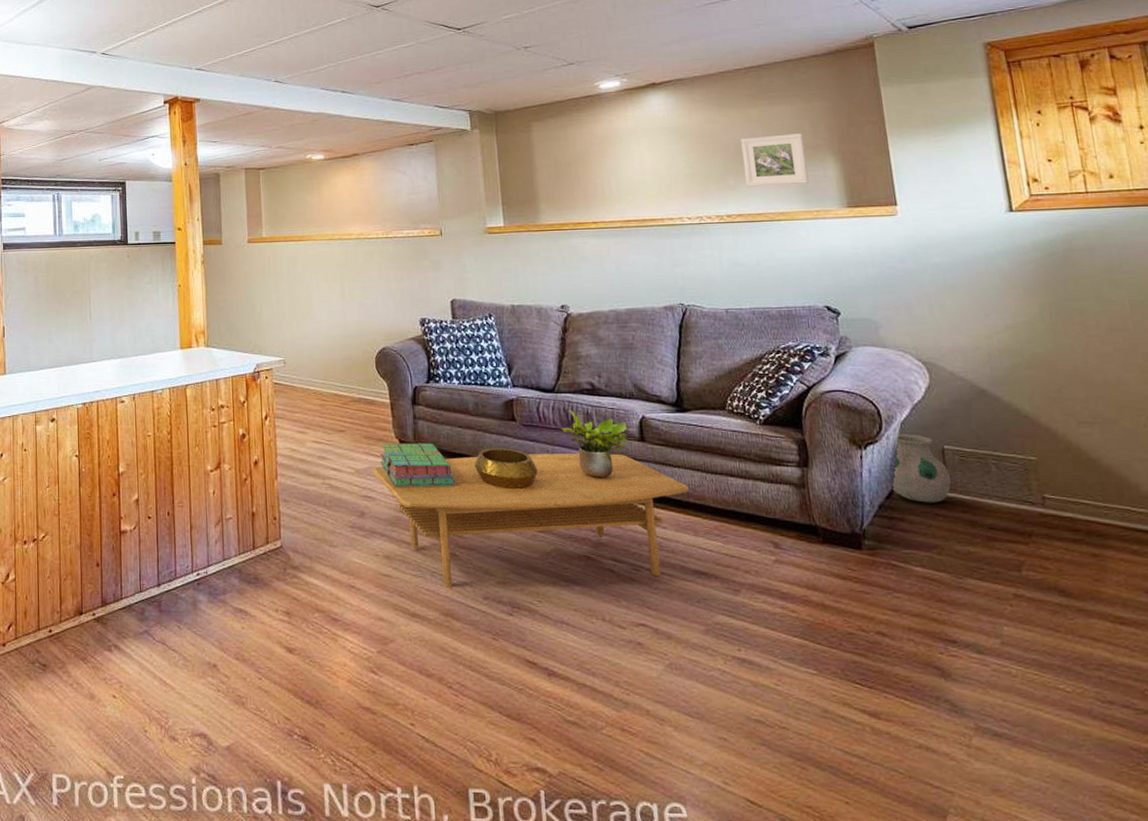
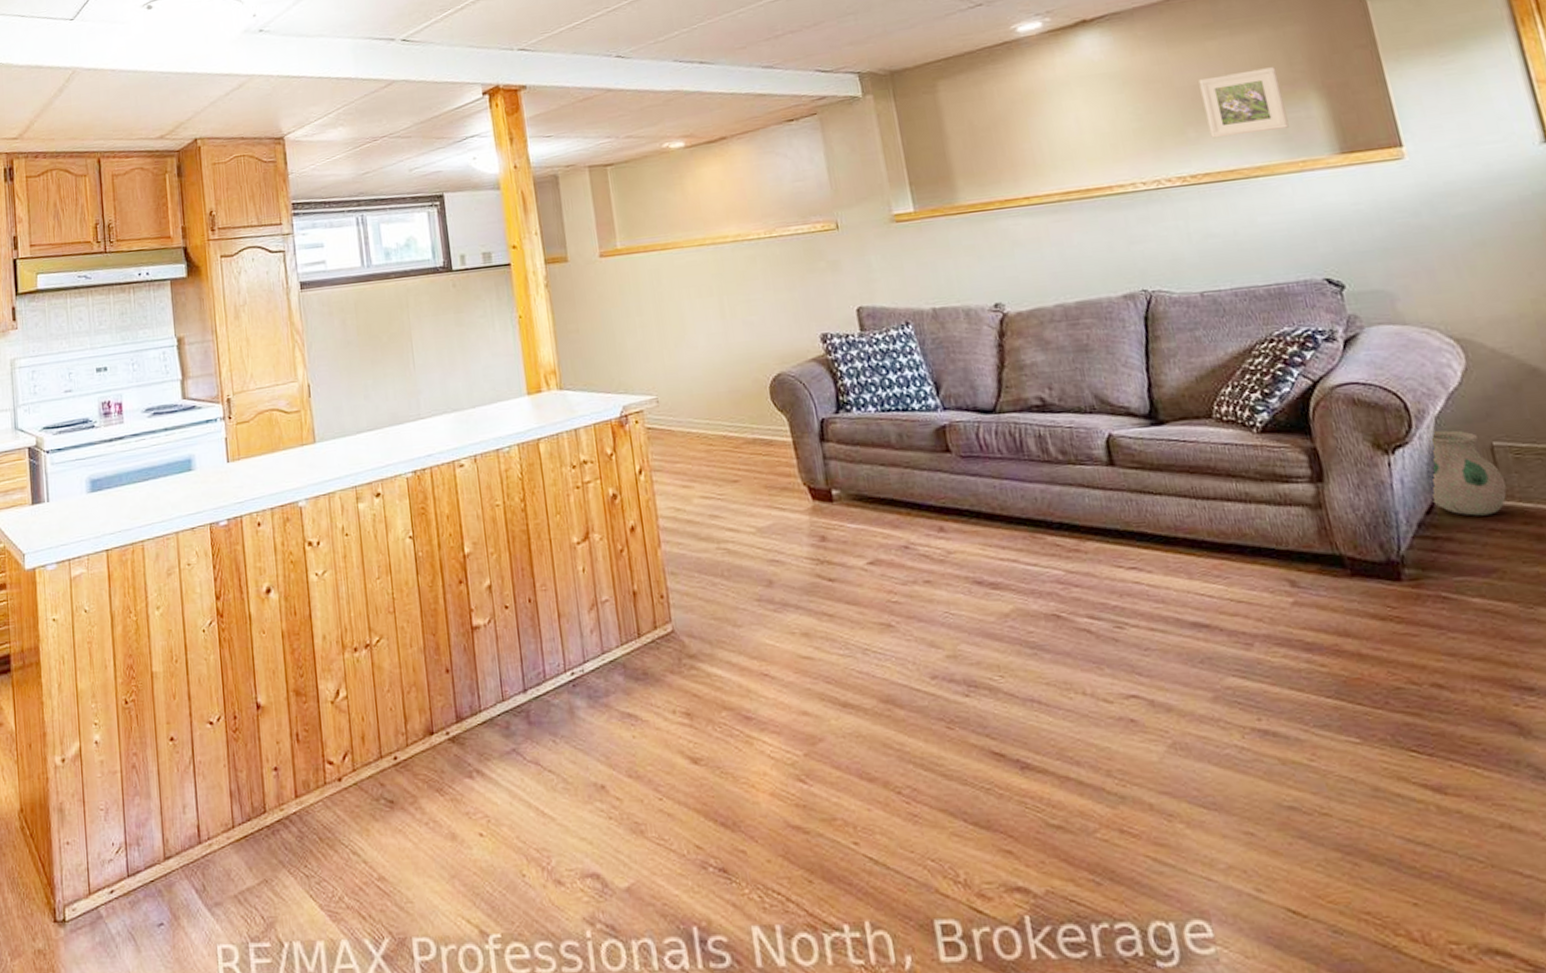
coffee table: present [373,453,689,588] -> none [778,483,1177,668]
stack of books: present [380,442,455,488] -> none [786,487,883,547]
decorative bowl: present [474,448,538,490] -> none [903,487,985,539]
potted plant: present [561,410,633,478] -> none [1008,432,1100,516]

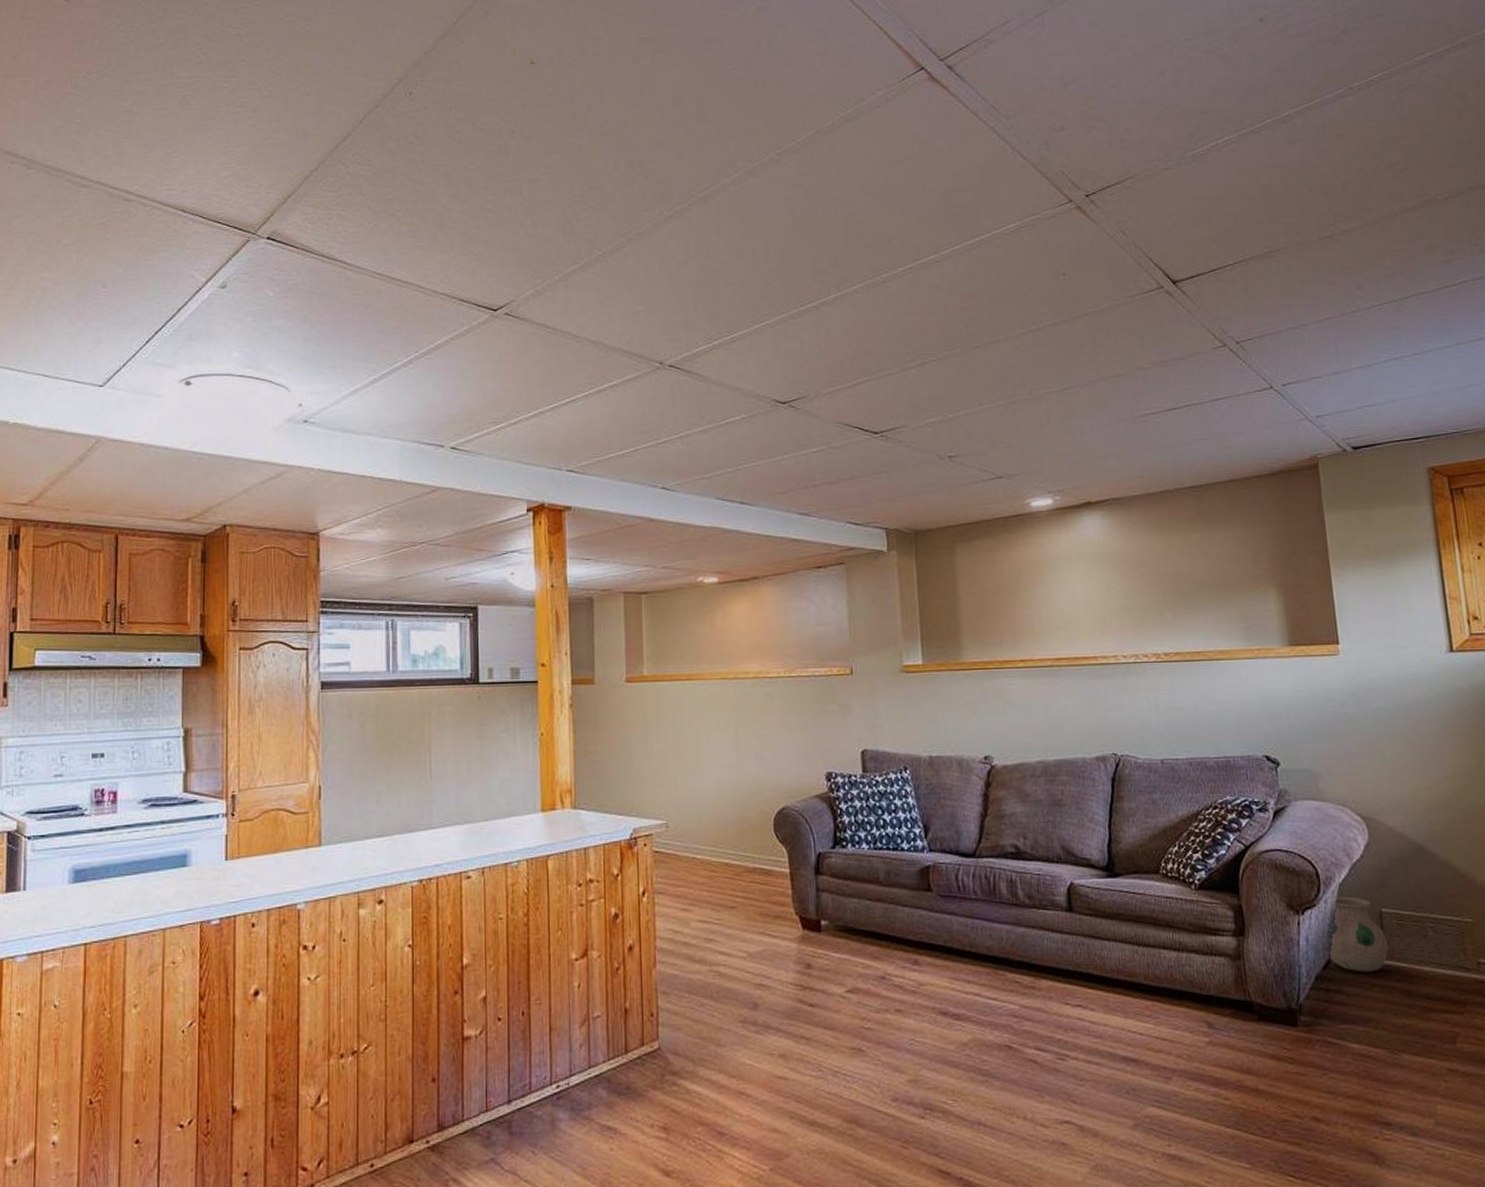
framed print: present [1198,67,1289,139] -> none [1180,562,1250,622]

